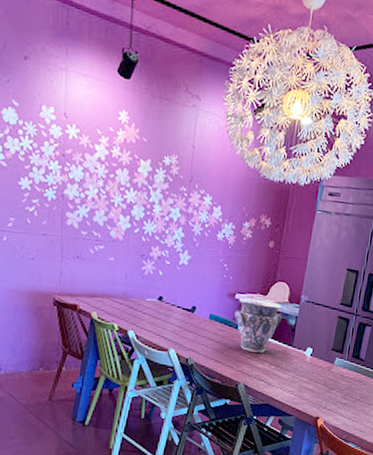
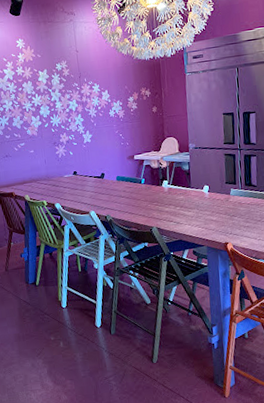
vase: present [234,298,282,353] -> none [136,155,176,200]

